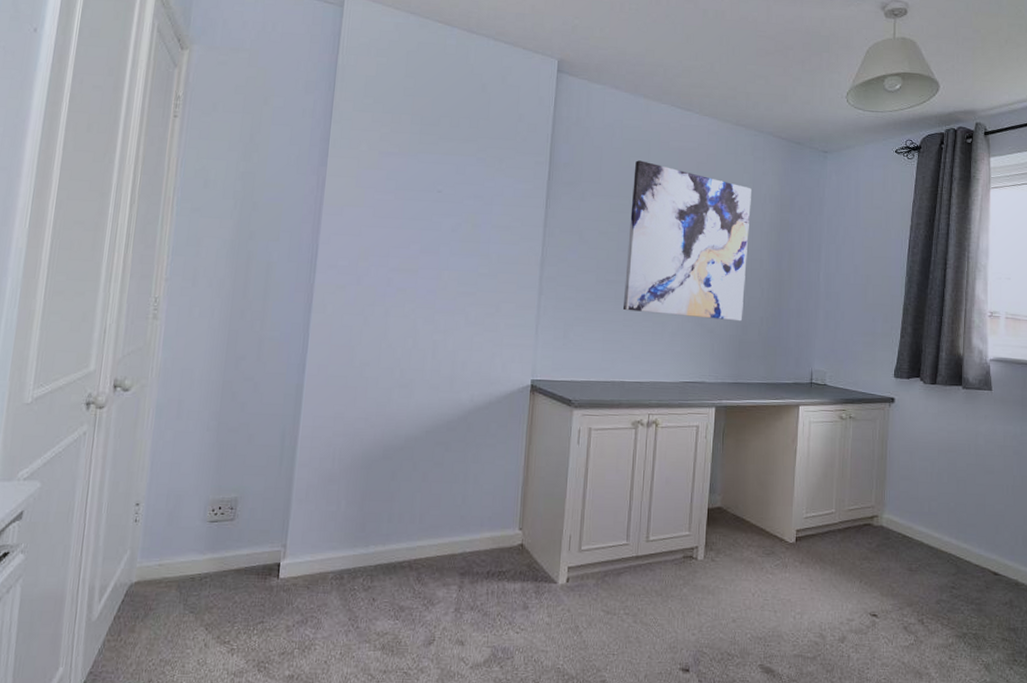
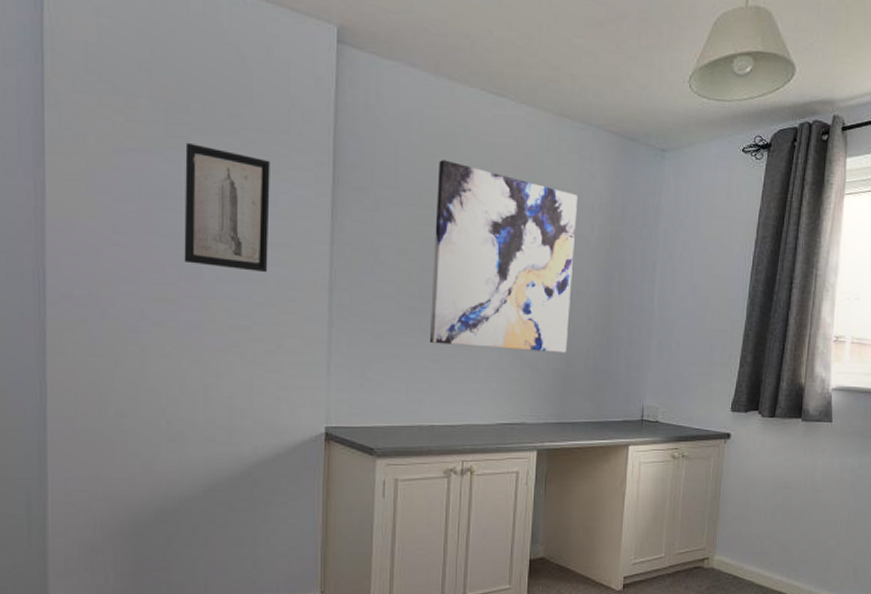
wall art: none [426,147,499,249] -> present [184,142,270,272]

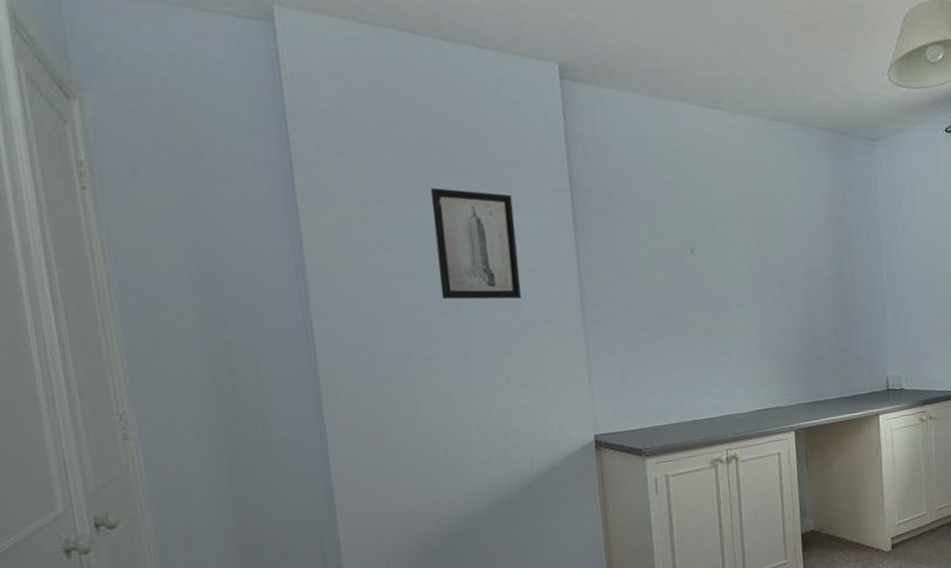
wall art: present [429,160,577,353] -> none [668,173,810,345]

